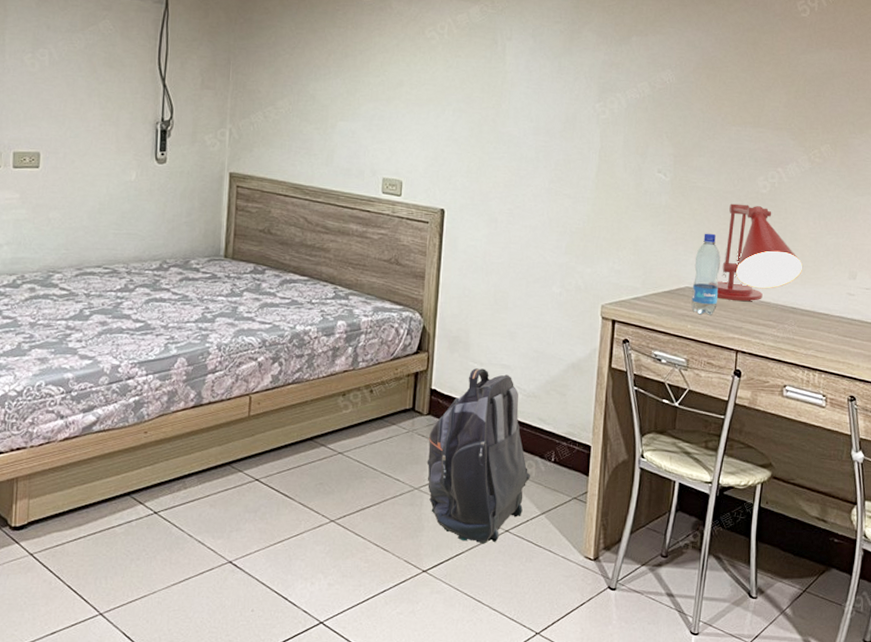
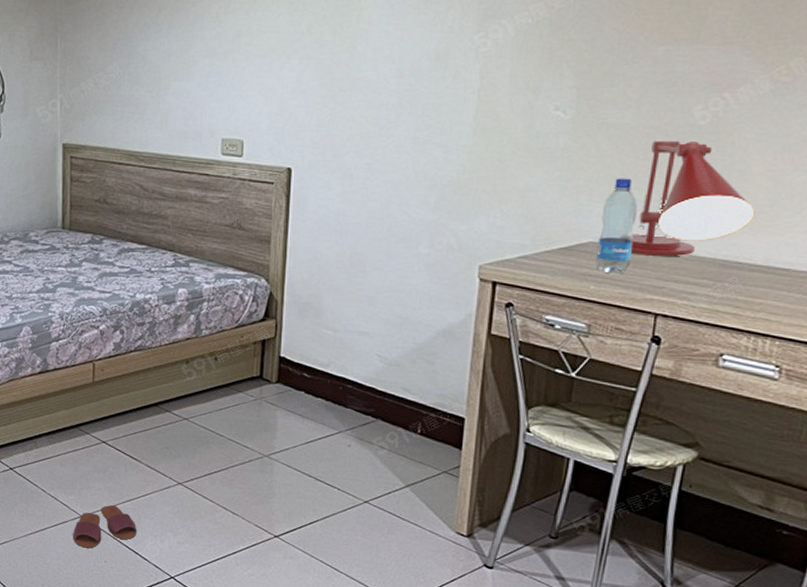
slippers: none [219,548,288,597] -> present [73,505,137,548]
backpack: present [427,368,530,544] -> none [276,335,393,514]

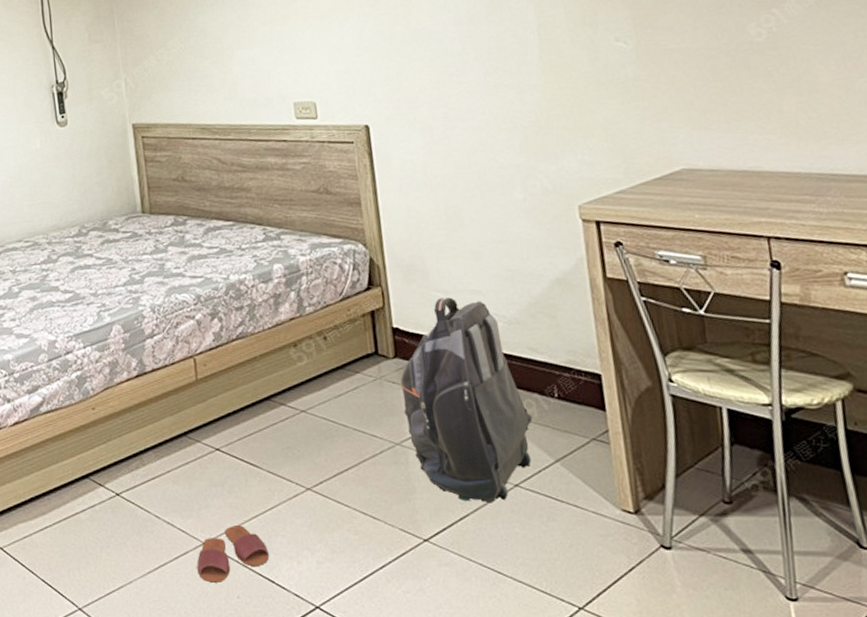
backpack: none [276,335,393,514] -> present [400,297,533,504]
bottle: present [595,178,638,275] -> none [686,100,729,200]
desk lamp: present [630,140,755,257] -> none [717,58,836,178]

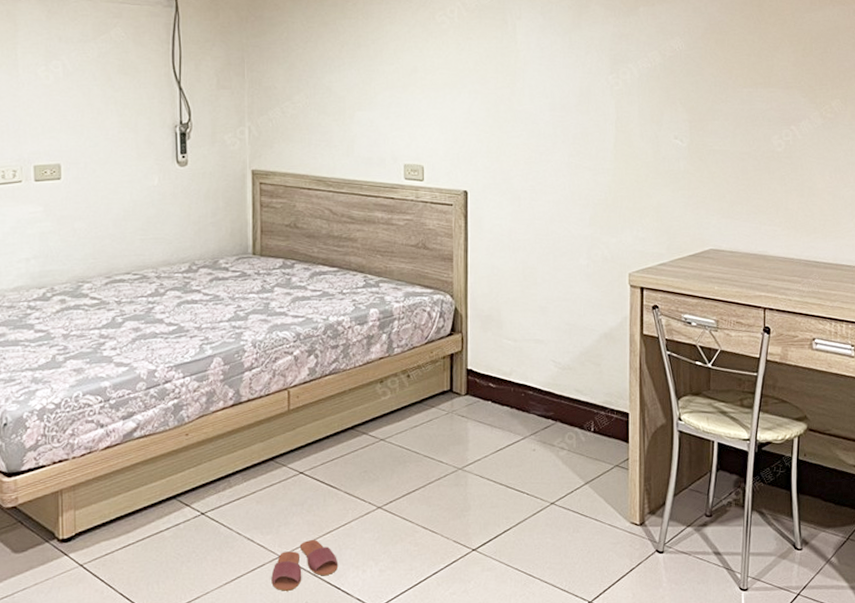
backpack: present [400,297,533,504] -> none [468,345,571,519]

